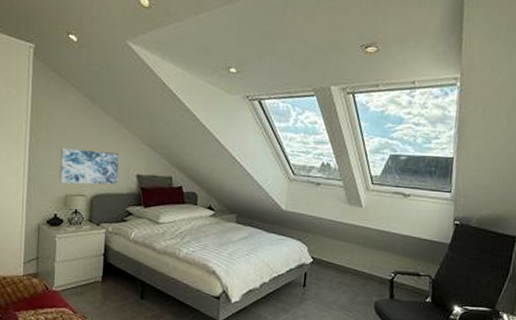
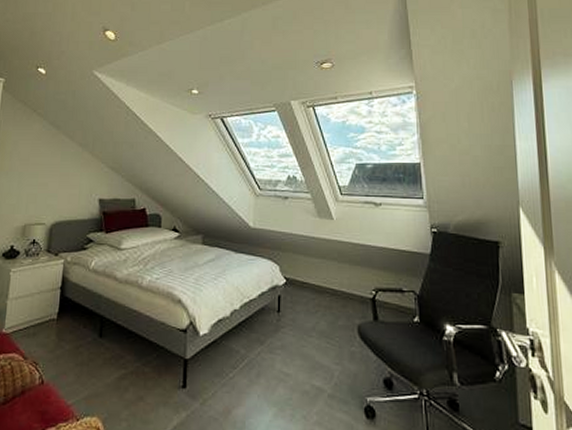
wall art: present [60,148,119,185] -> none [19,176,81,213]

